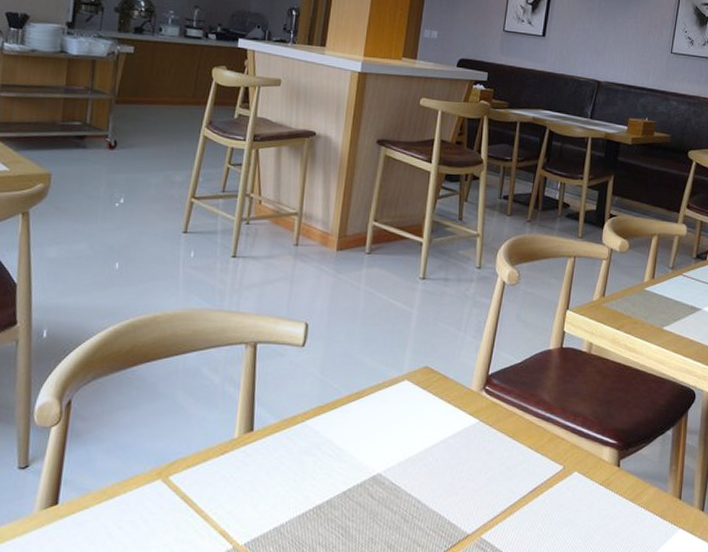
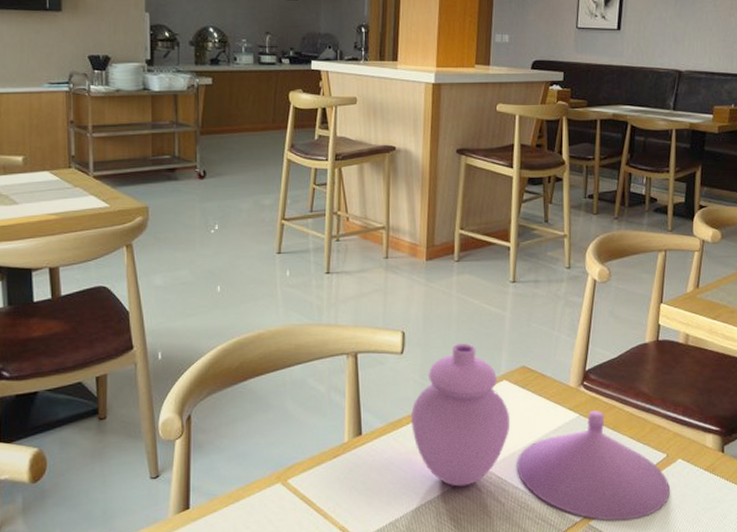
decorative vase: none [306,339,564,535] -> present [411,343,670,521]

